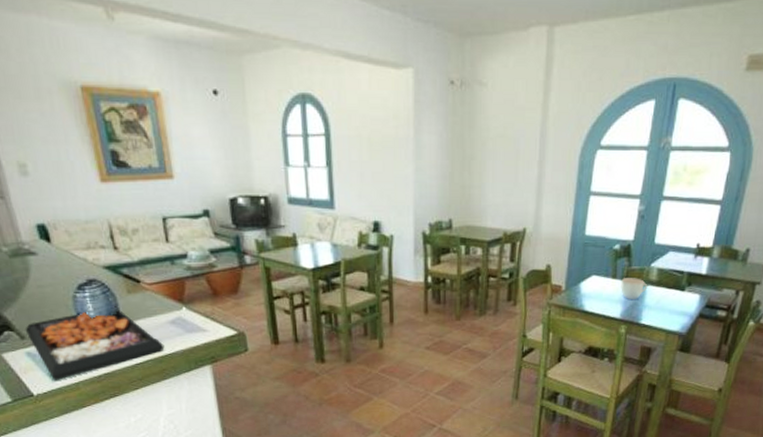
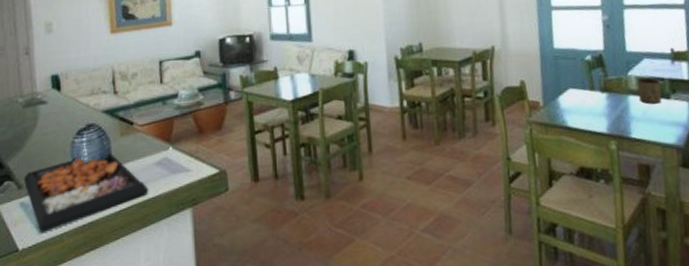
cup: present [621,278,648,300] -> none [600,88,630,113]
cup: none [656,270,680,295] -> present [637,77,662,104]

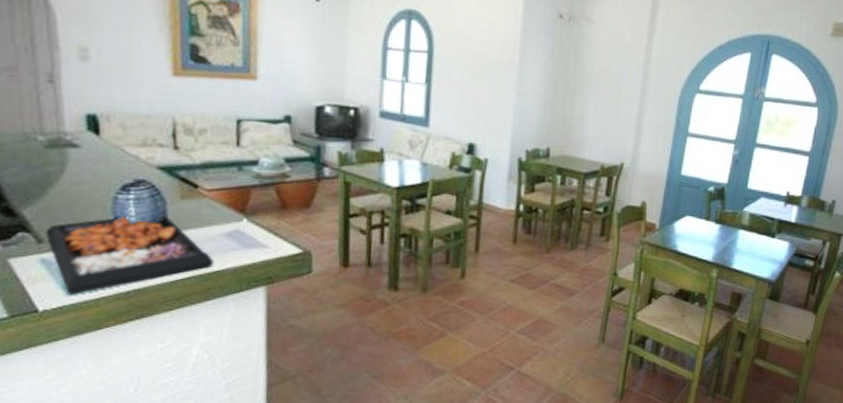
cup: present [637,77,662,104] -> none [748,215,770,241]

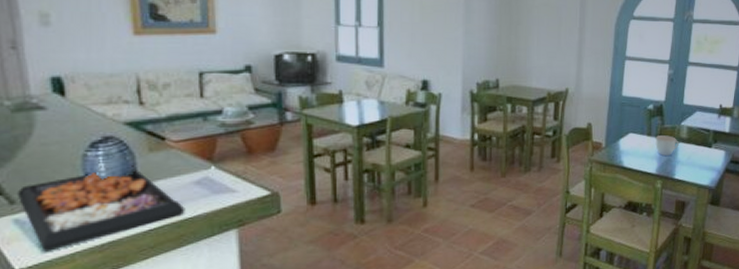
cup: none [714,220,740,244] -> present [655,135,679,157]

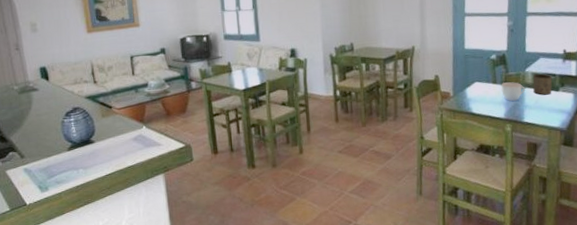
food tray: present [17,166,185,252] -> none [25,128,128,192]
cup: none [687,128,706,151] -> present [533,73,552,95]

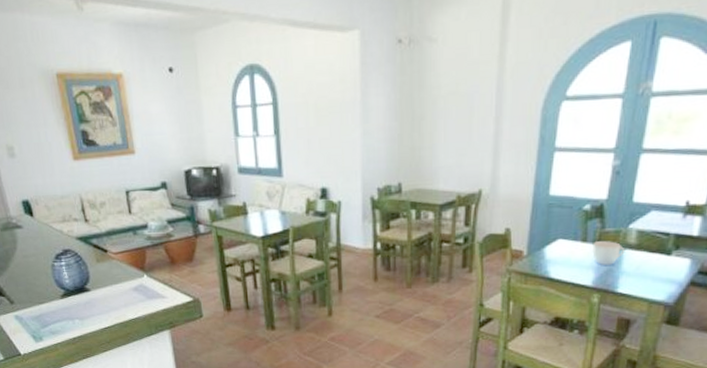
cup: present [533,73,552,95] -> none [636,231,664,260]

